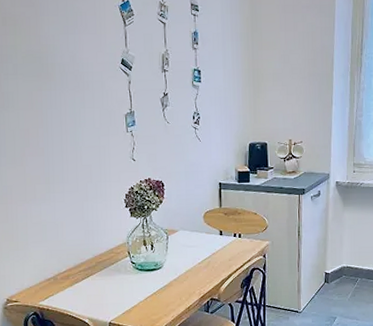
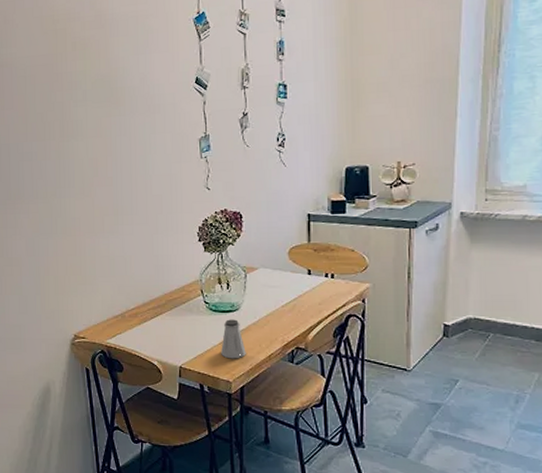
saltshaker: none [146,277,169,313] -> present [221,319,246,359]

